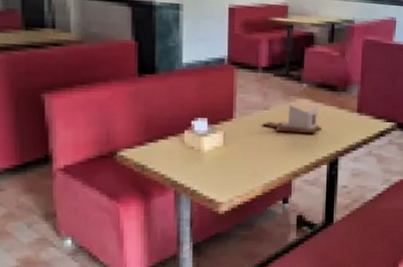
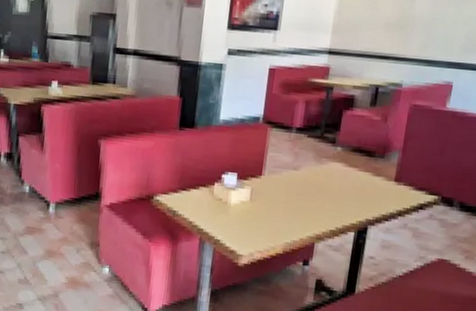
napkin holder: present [262,105,321,134] -> none [290,167,353,200]

